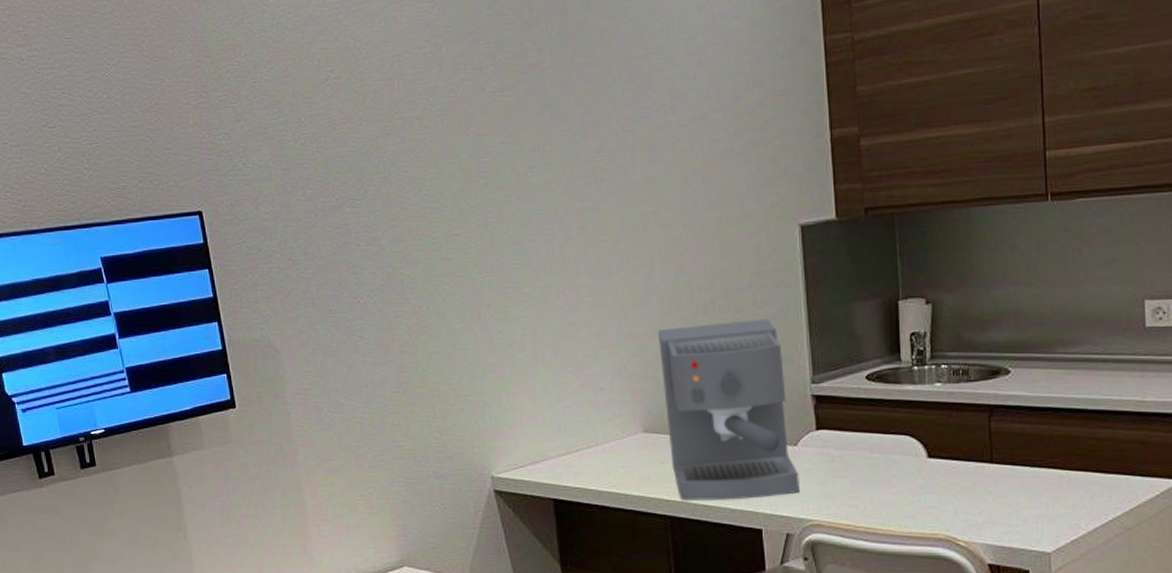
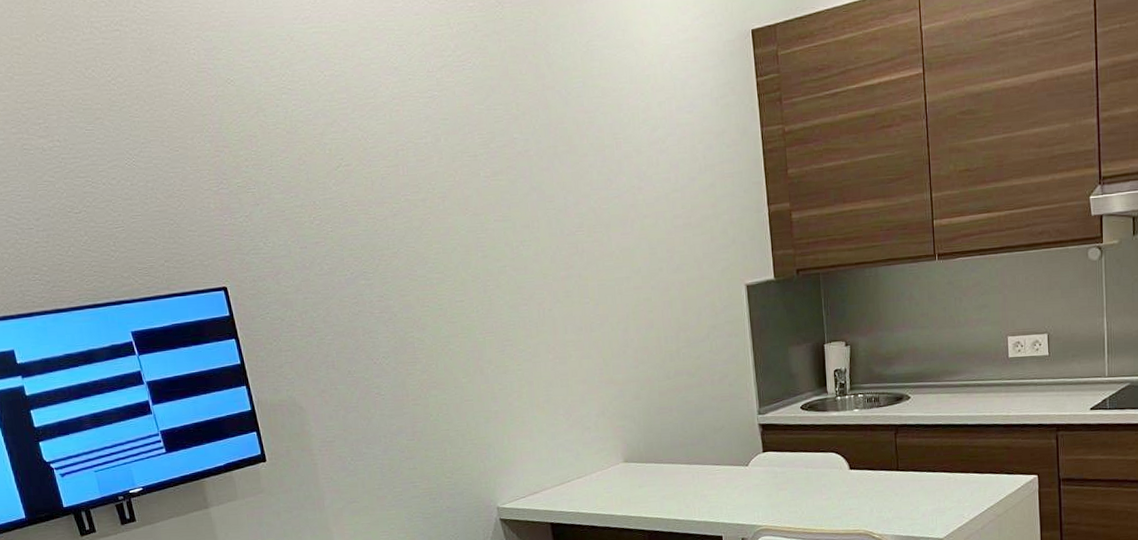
coffee maker: present [657,318,799,500] -> none [633,363,751,517]

